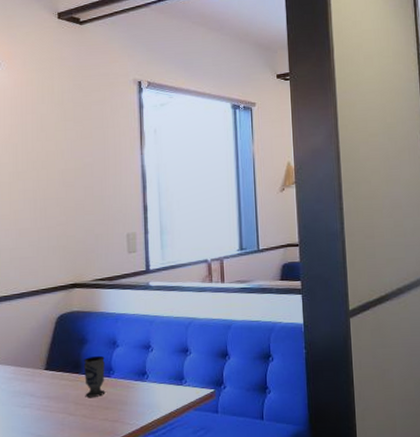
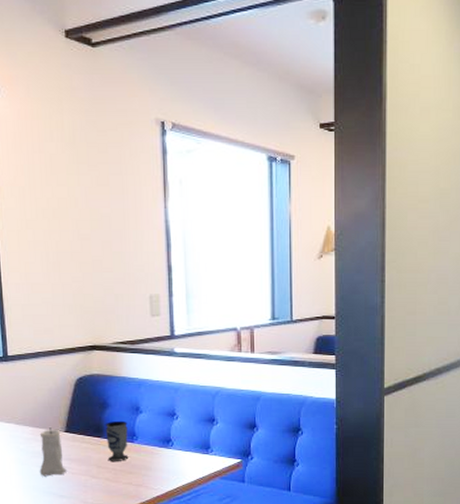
candle: none [19,366,45,417] -> present [39,427,67,477]

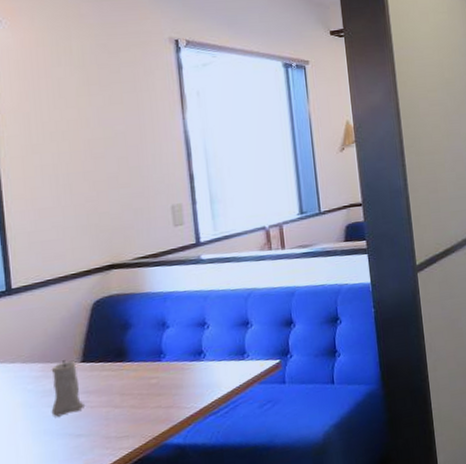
cup: present [105,420,129,461] -> none [127,339,157,386]

